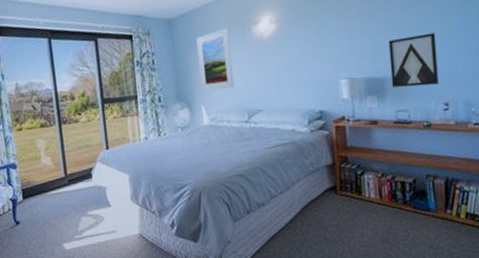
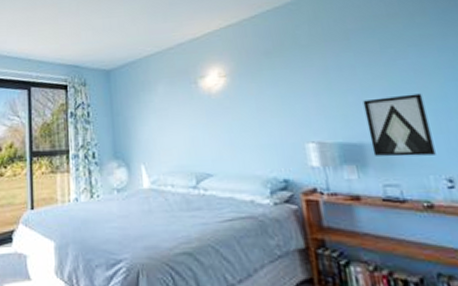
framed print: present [196,28,235,91] -> none [136,81,180,149]

